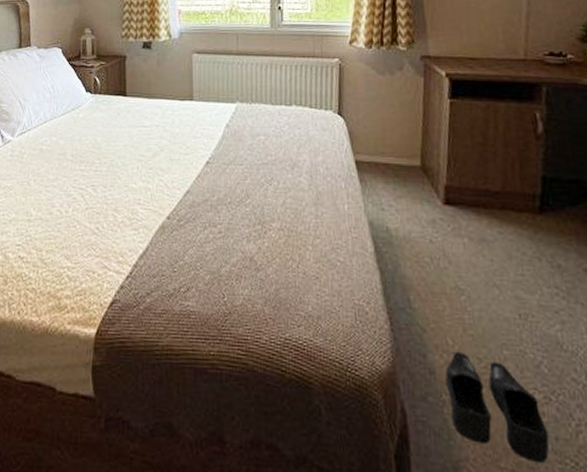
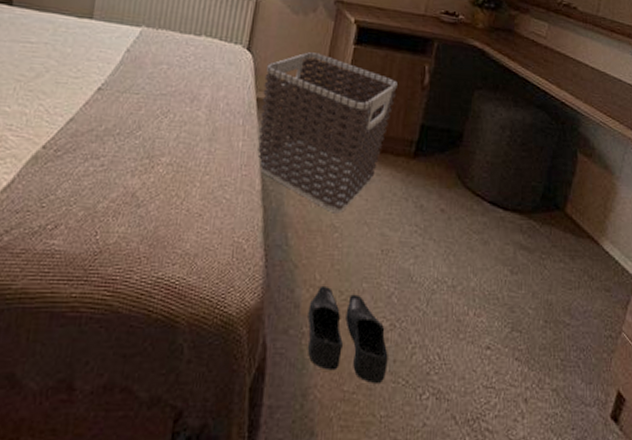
clothes hamper: none [360,111,508,274] -> present [257,52,399,212]

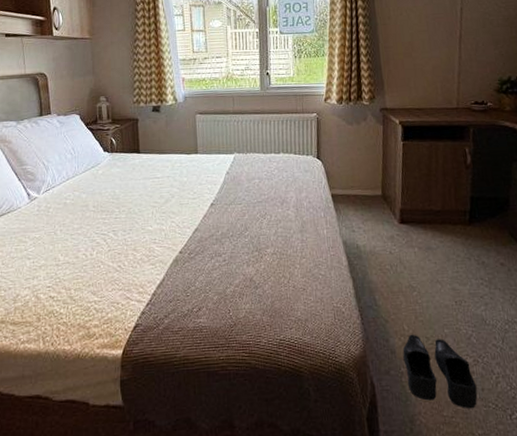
clothes hamper: present [257,52,399,212] -> none [335,152,446,276]

